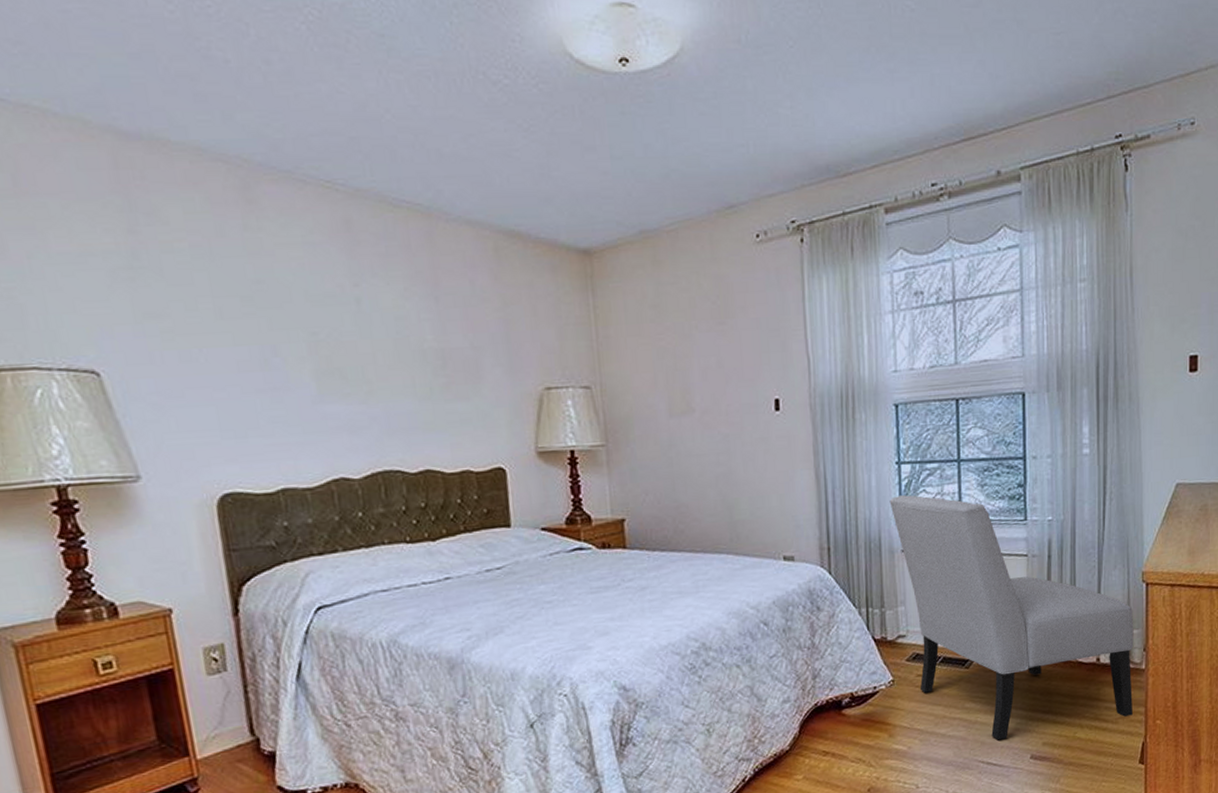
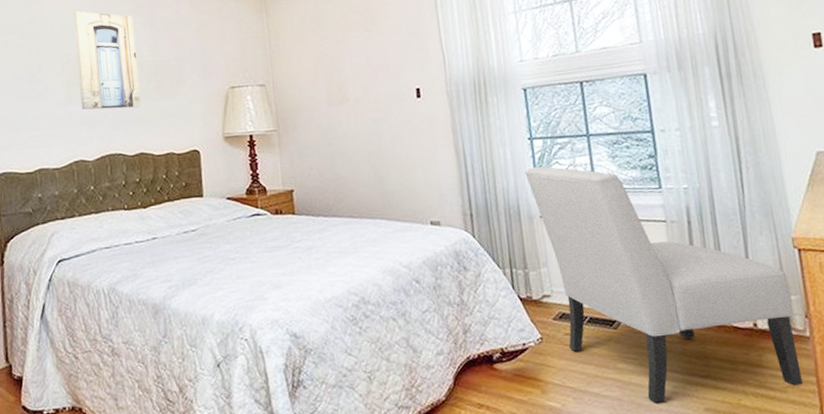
wall art: none [320,271,425,411] -> present [72,11,142,110]

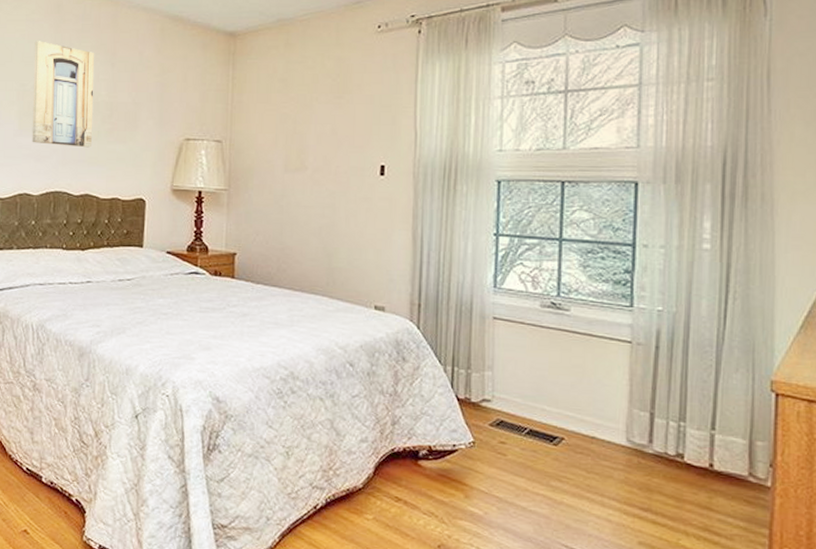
chair: present [525,166,803,403] -> none [484,265,758,536]

